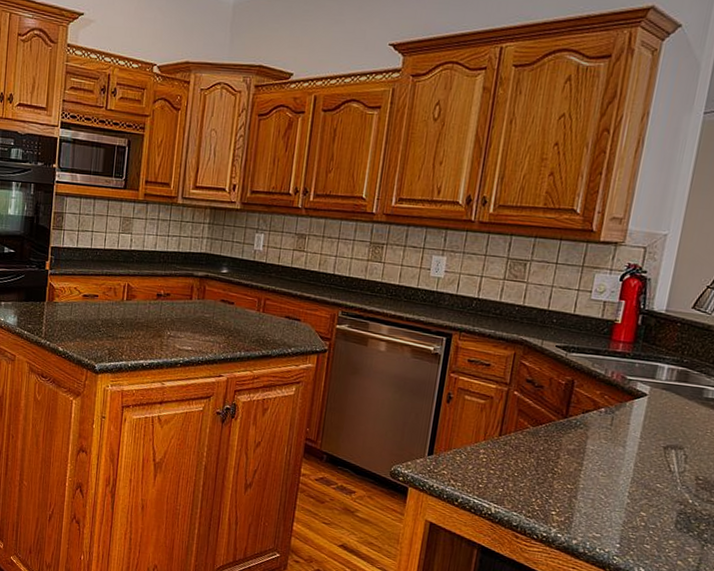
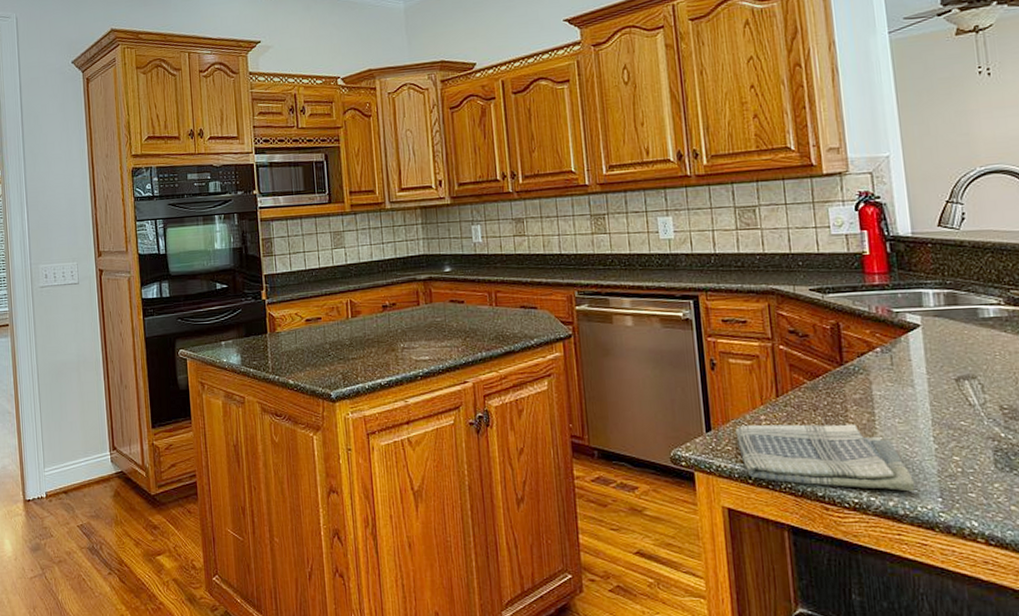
dish towel: none [453,455,601,535] -> present [735,424,916,492]

